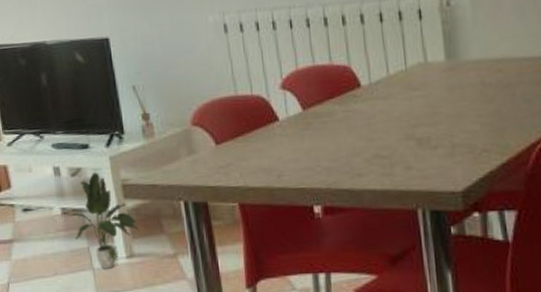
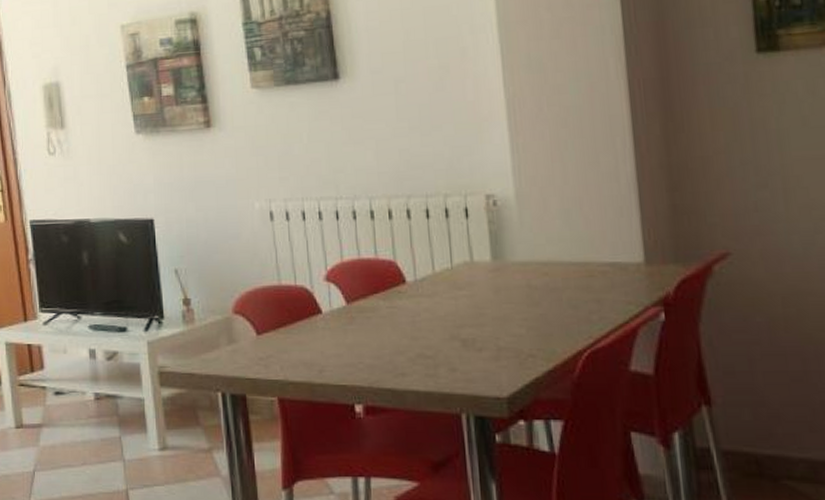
potted plant: present [64,172,139,269] -> none [97,357,174,461]

